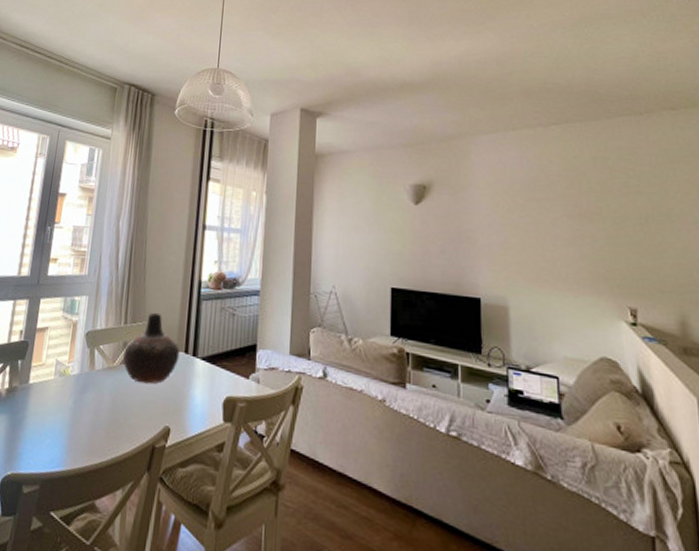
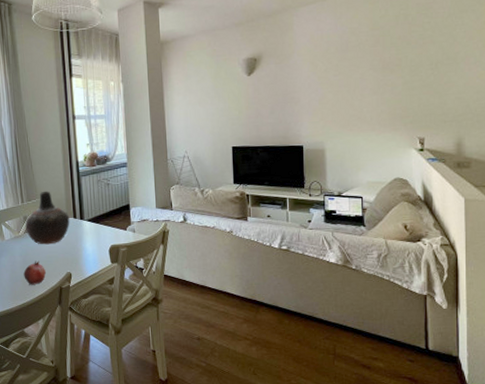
fruit: none [109,403,138,438] -> present [23,261,46,285]

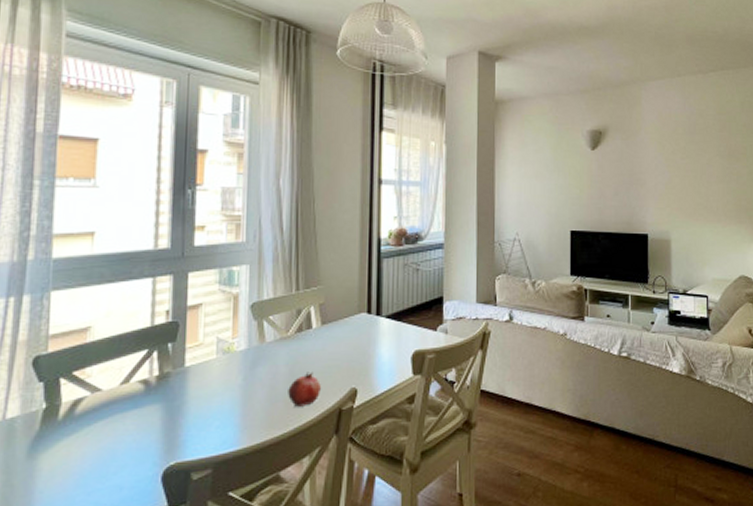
vase: present [25,191,70,245] -> none [298,275,362,350]

